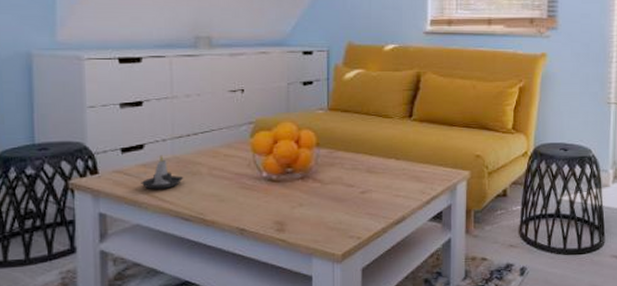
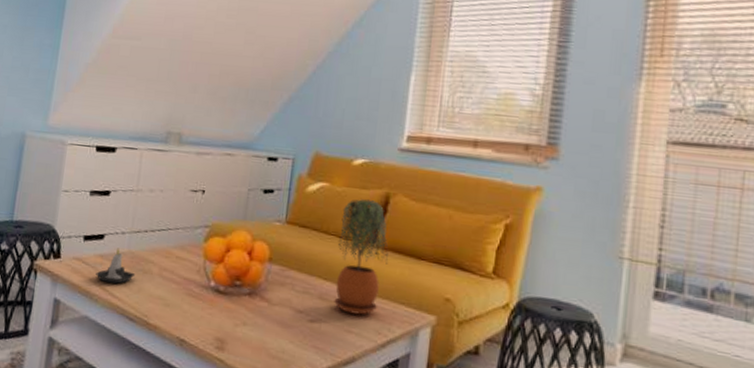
potted plant: none [378,80,424,180] -> present [334,199,389,315]

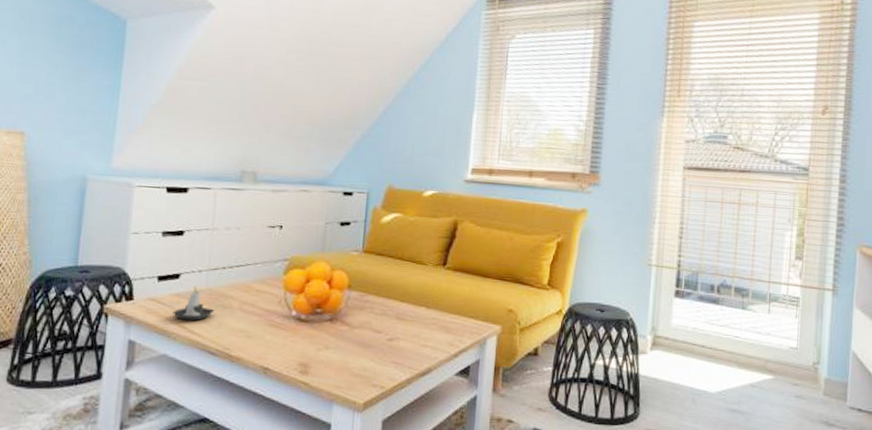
potted plant: present [334,199,389,315] -> none [410,227,458,330]

